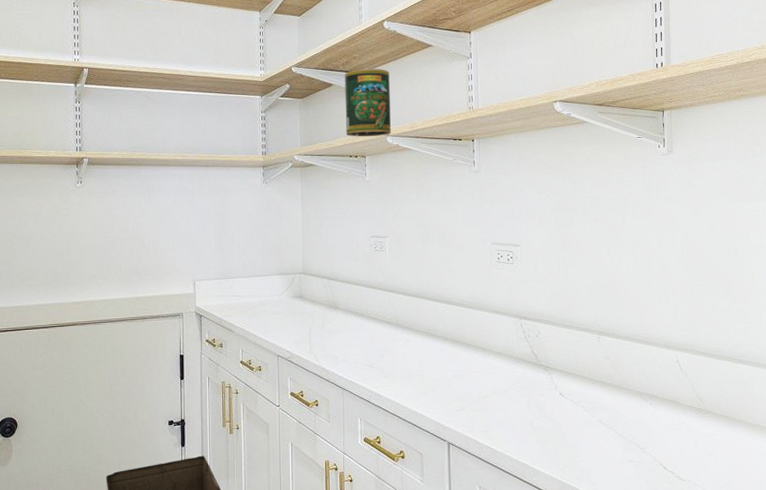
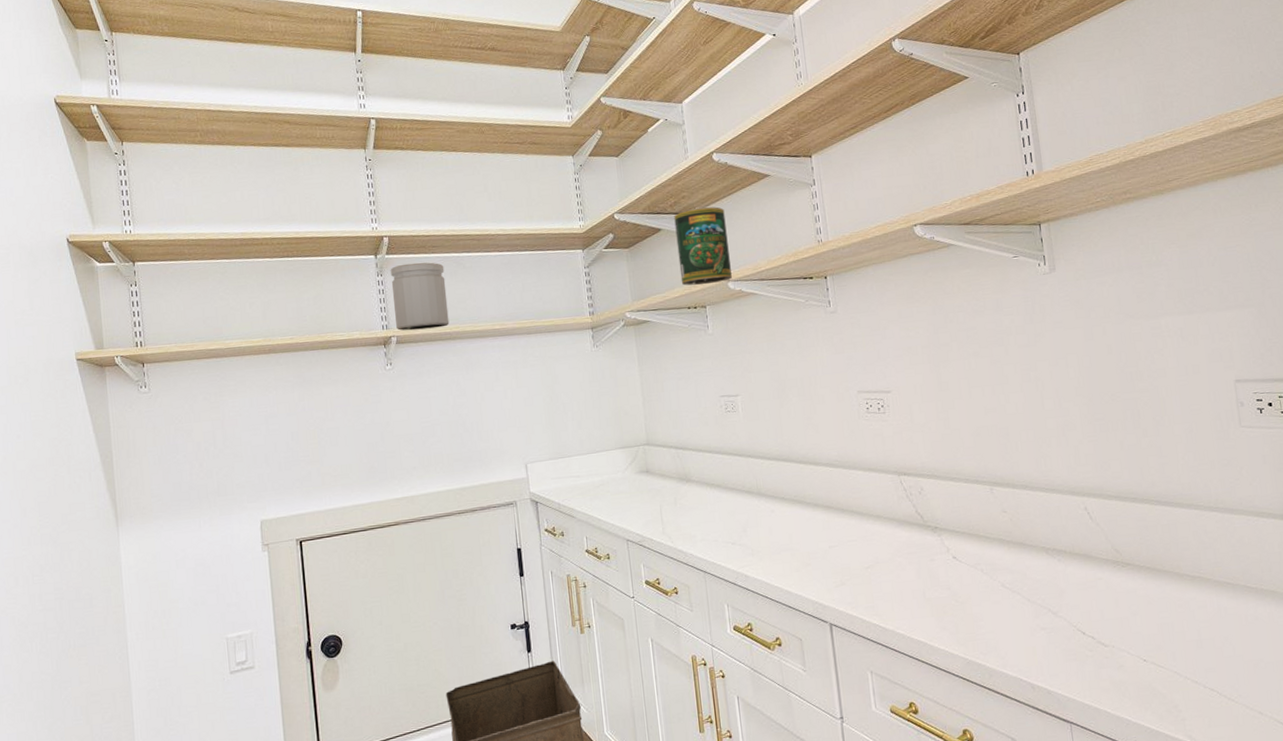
jar: none [87,94,137,154] -> present [390,262,450,331]

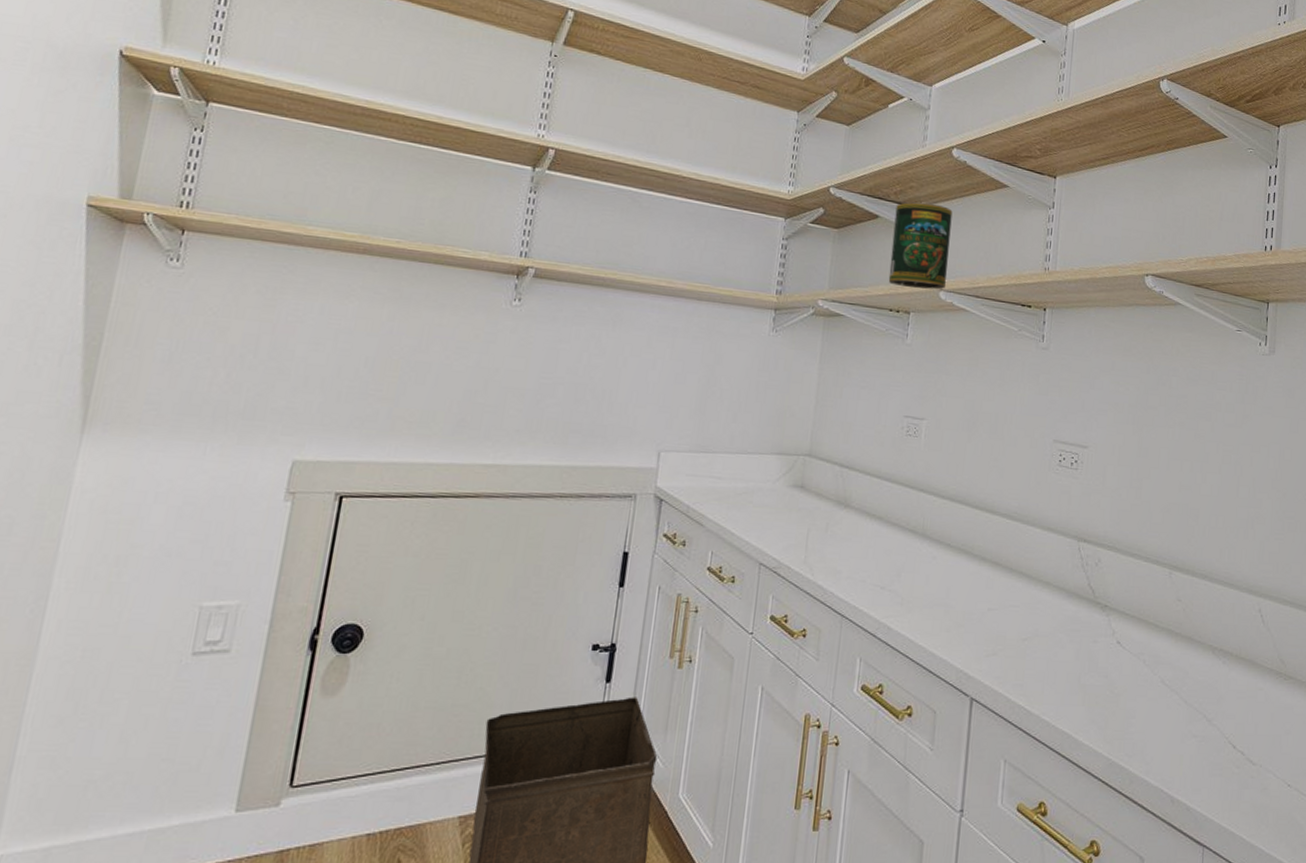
jar: present [390,262,450,331] -> none [538,185,616,270]

